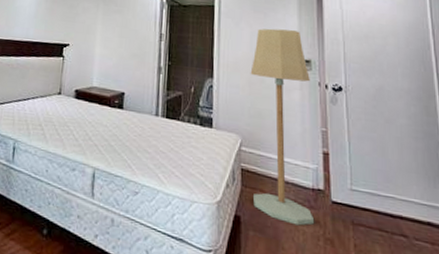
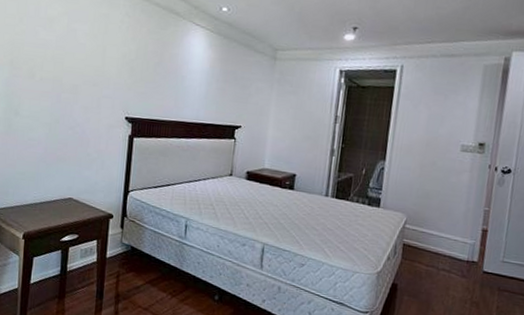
floor lamp: present [250,28,315,226] -> none [411,111,482,292]

